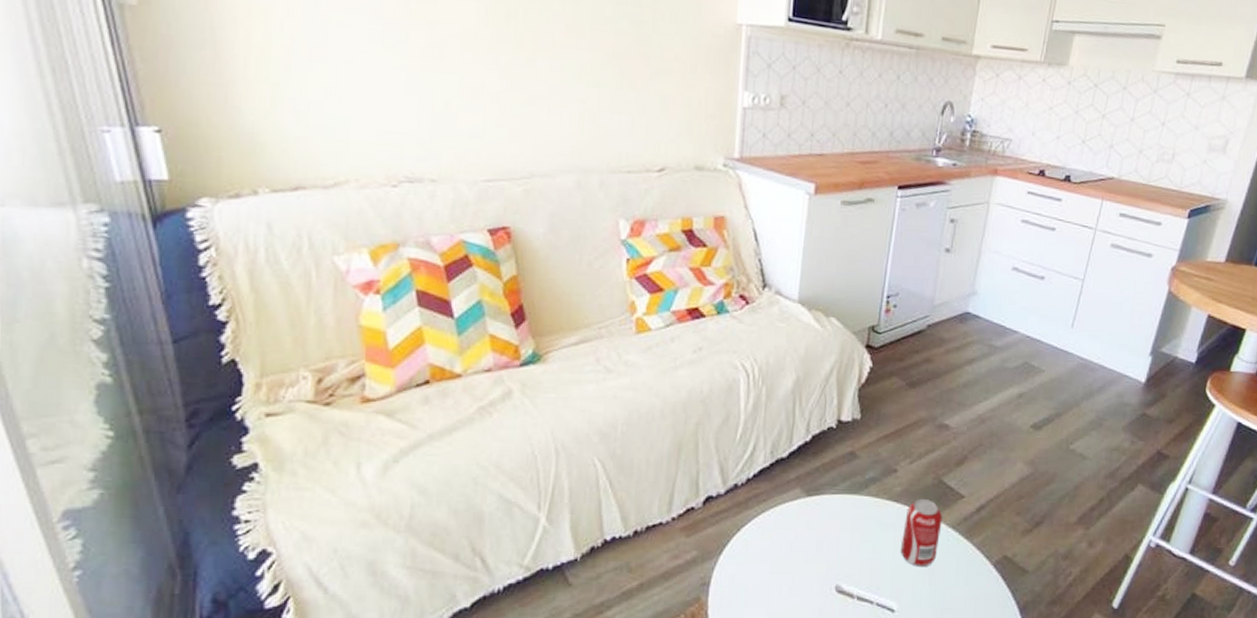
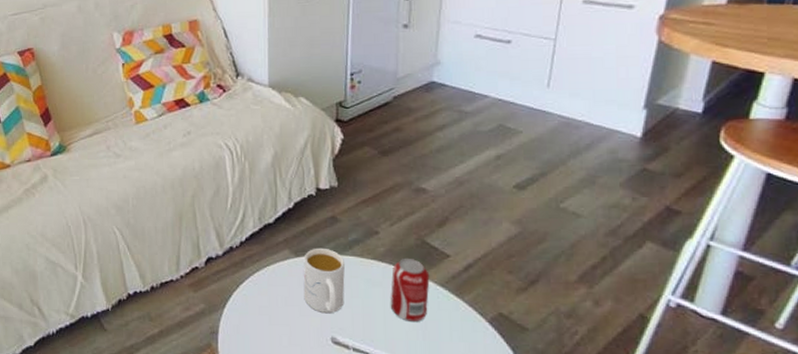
mug: none [811,486,859,560] -> present [303,247,345,314]

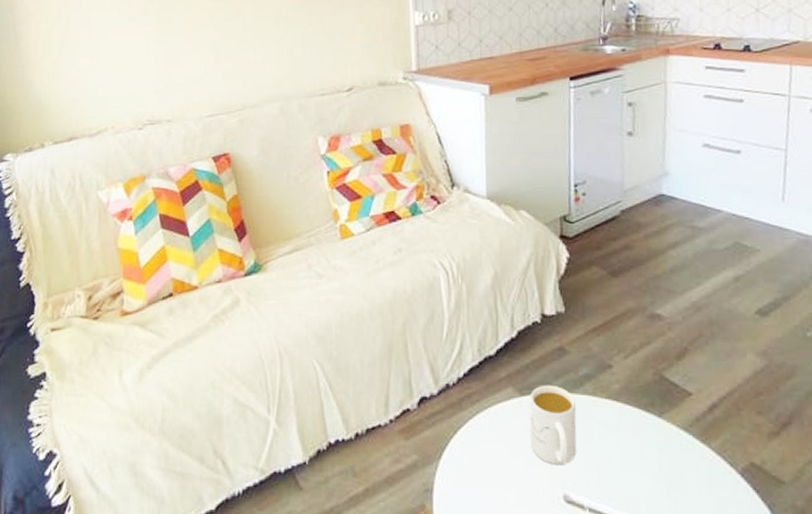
beverage can: present [391,258,430,322] -> none [629,396,672,474]

